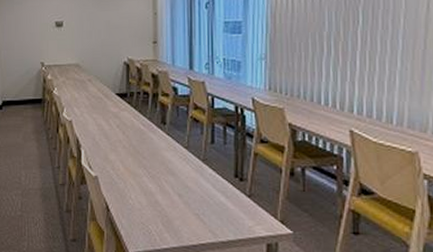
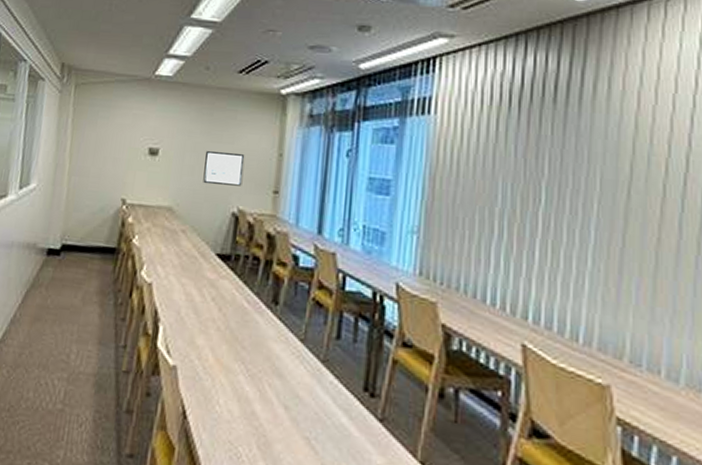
wall art: none [99,17,129,43] -> present [203,151,245,186]

